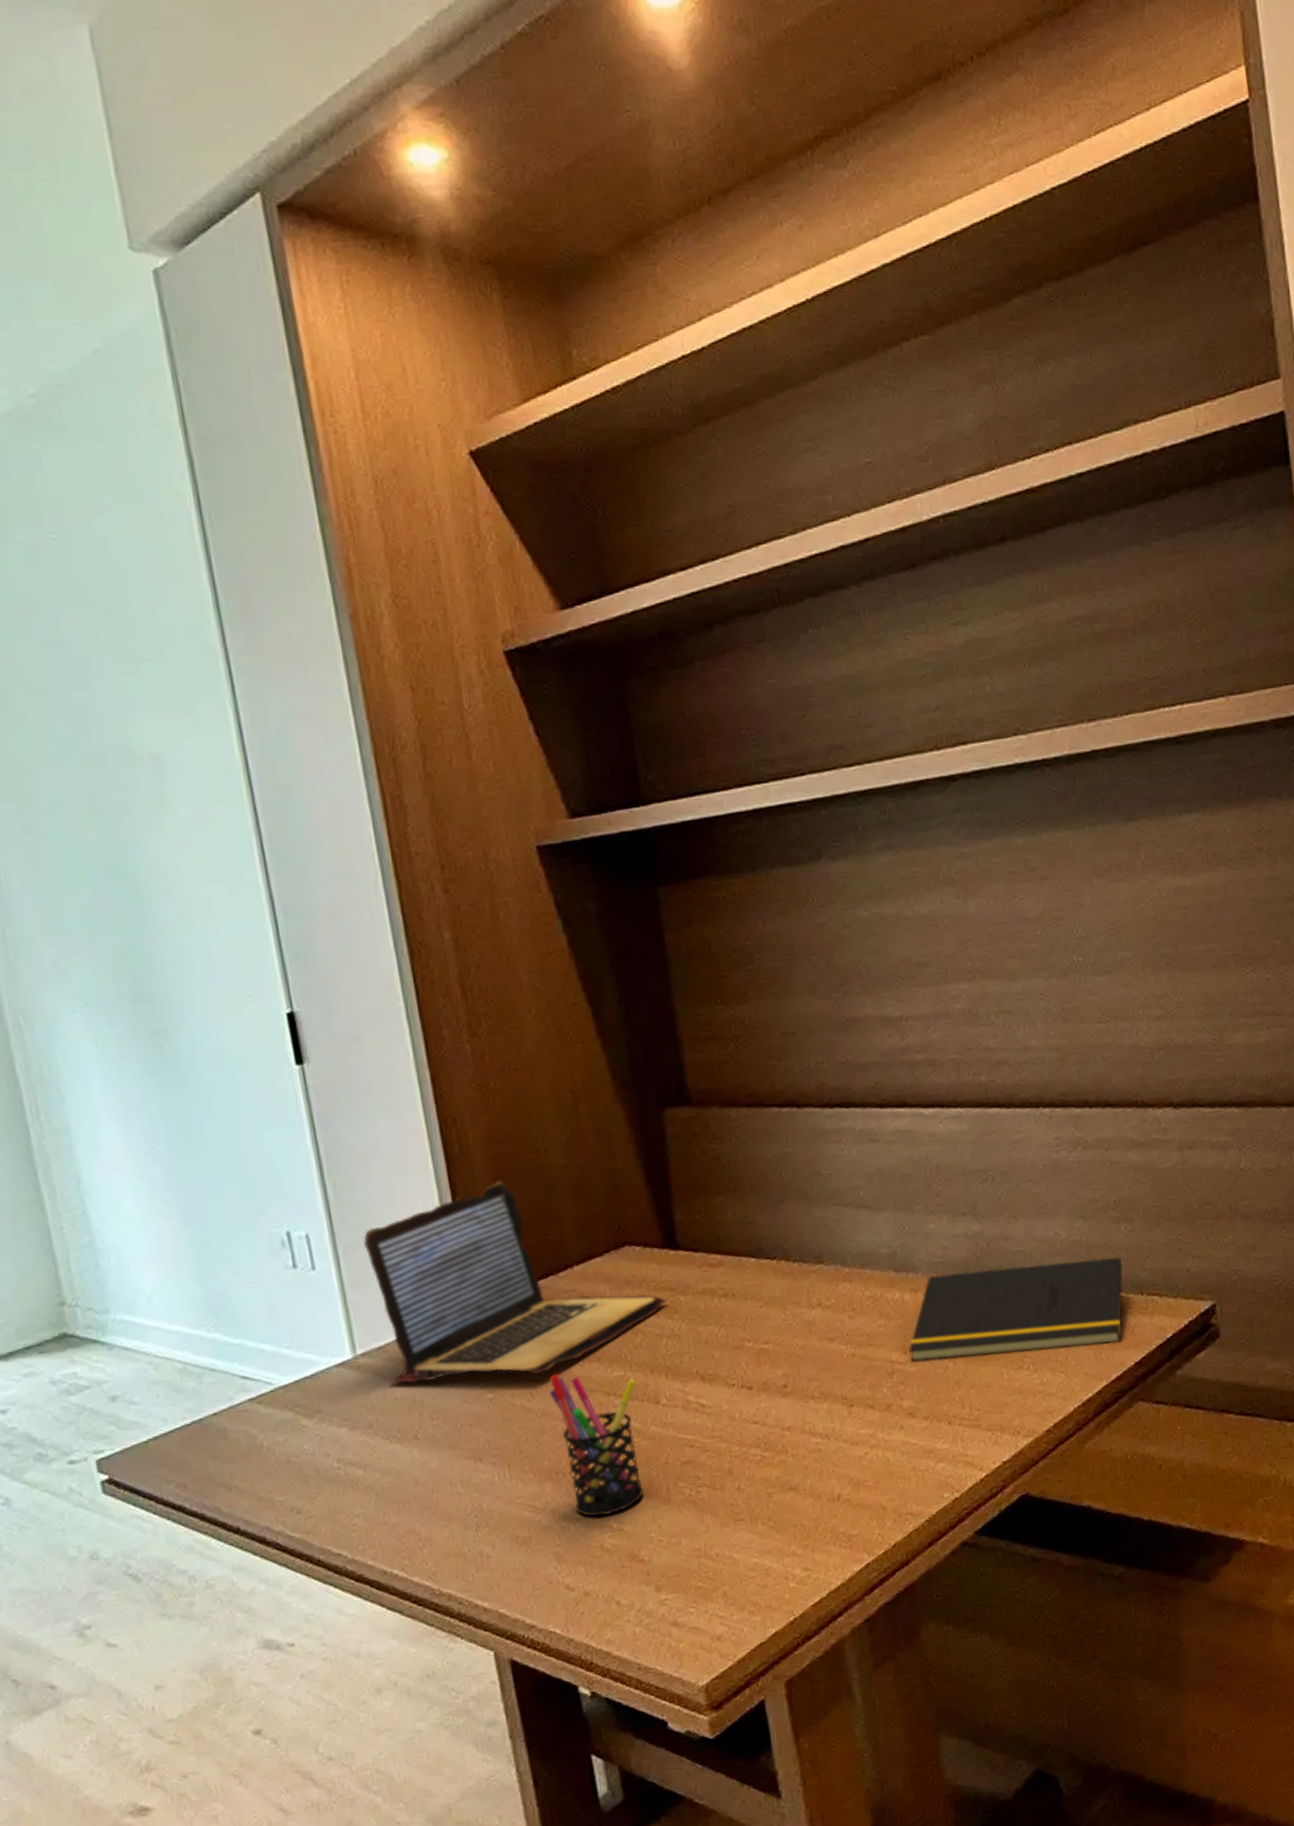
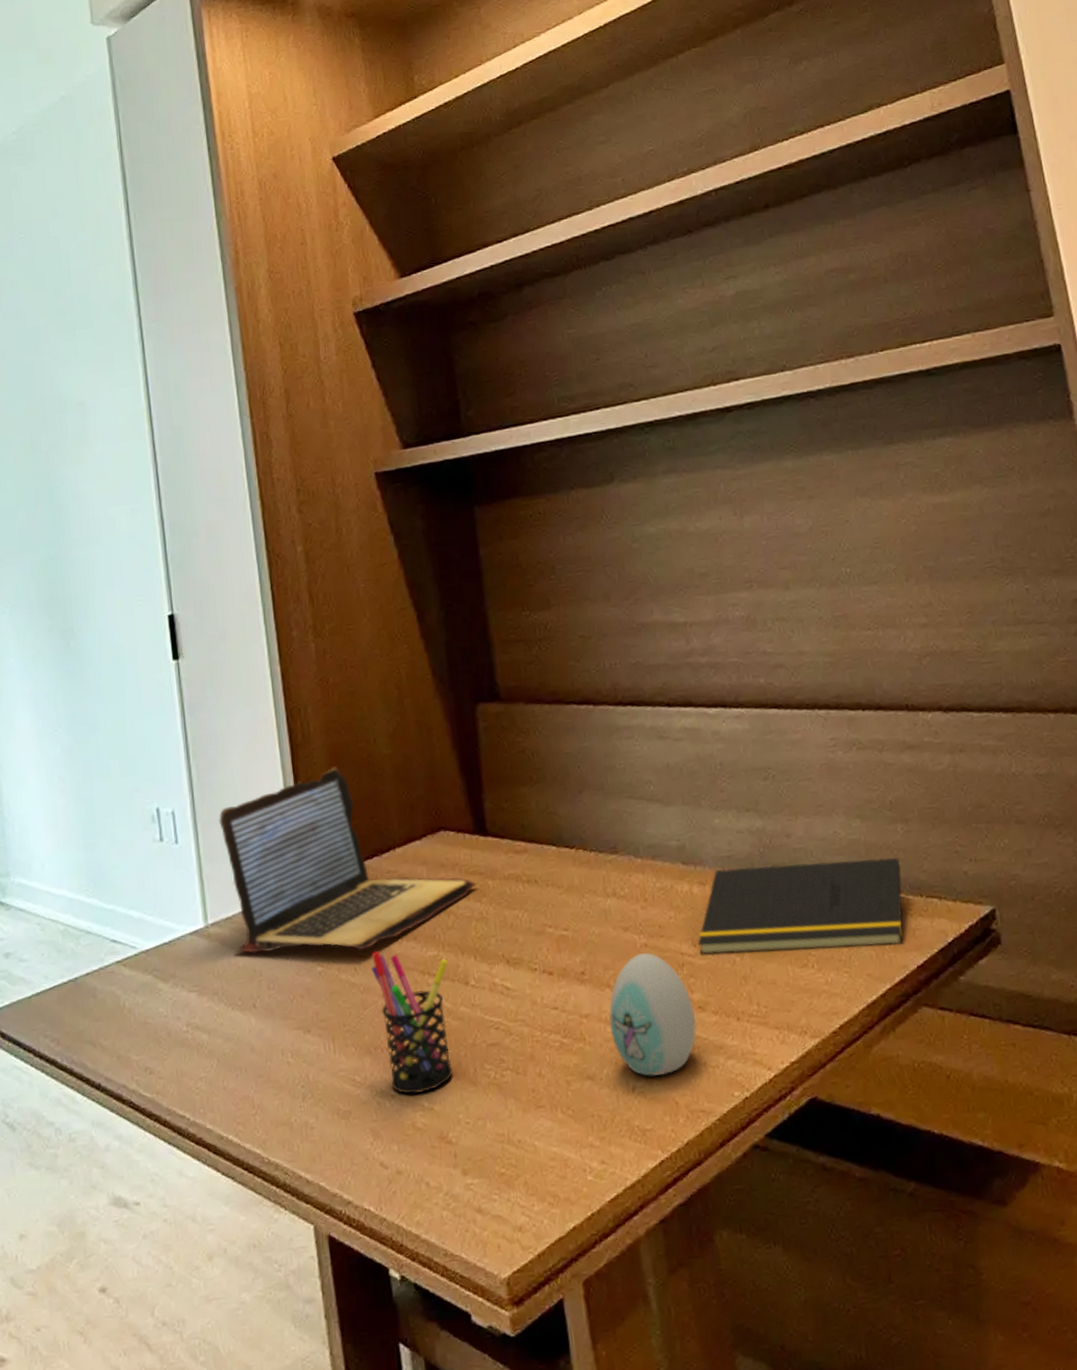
decorative egg: none [813,1362,906,1484] -> present [609,953,696,1077]

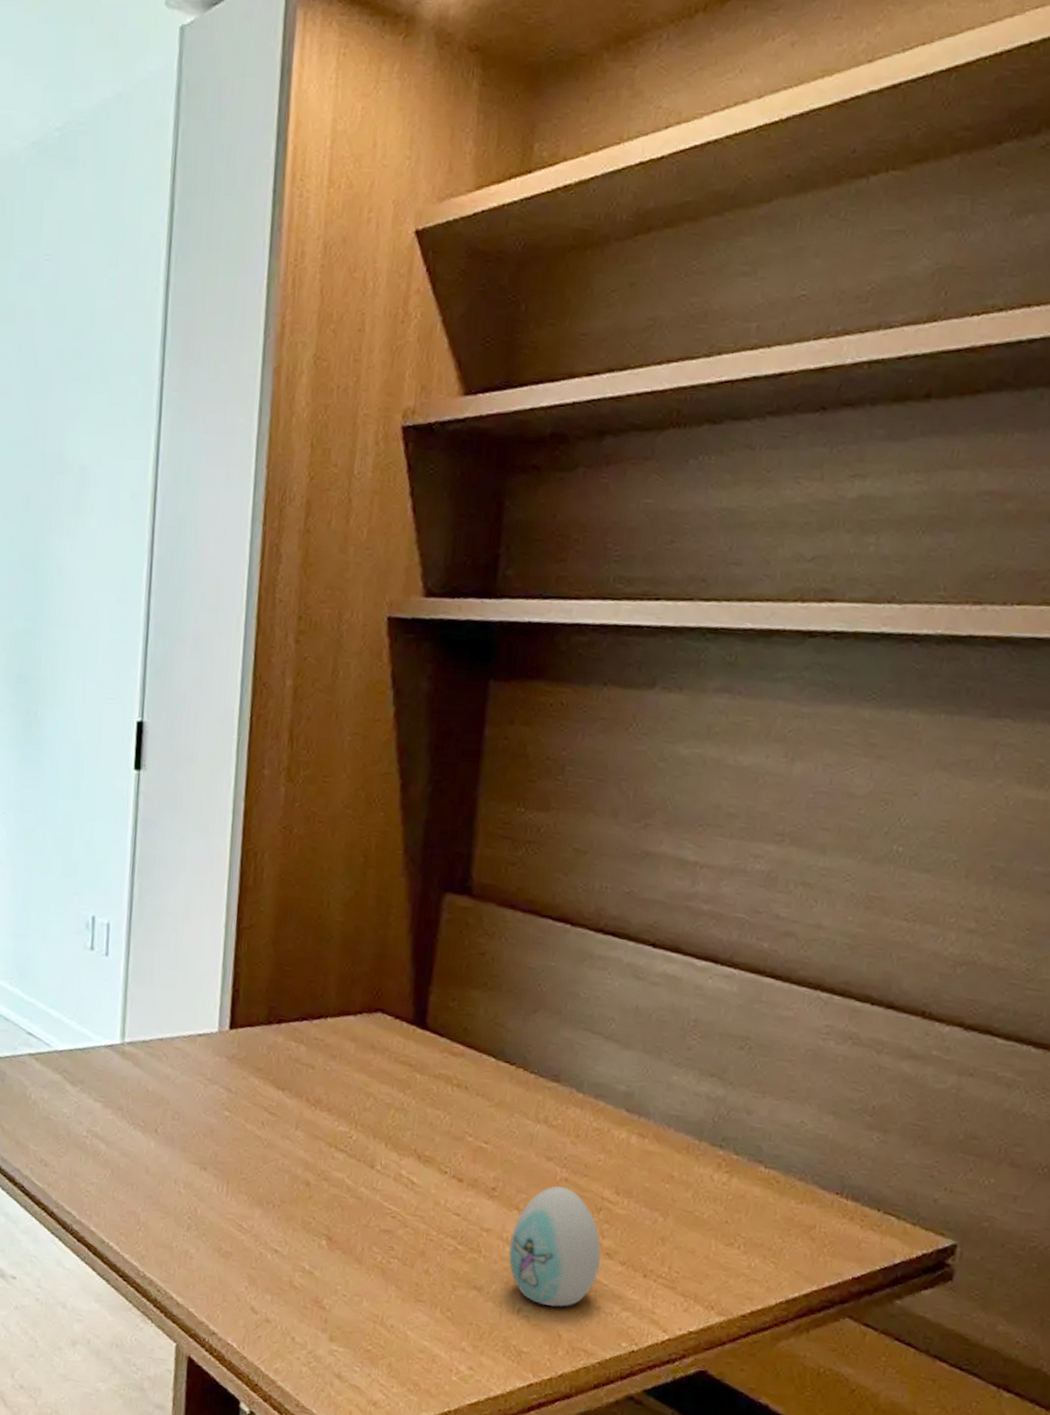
laptop: present [219,767,477,953] -> none [146,920,404,1107]
pen holder: present [371,951,453,1094] -> none [277,1111,358,1256]
notepad: present [698,858,904,955] -> none [621,1126,865,1251]

